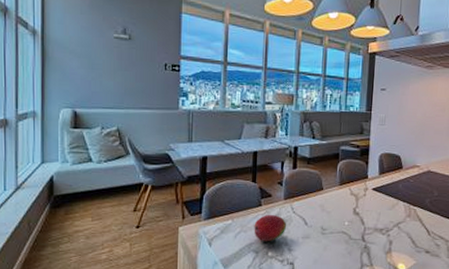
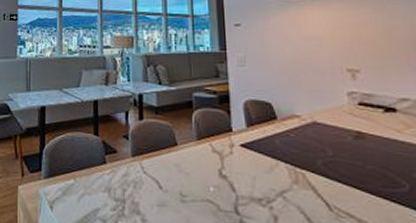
fruit: present [254,214,287,241] -> none [99,174,138,208]

